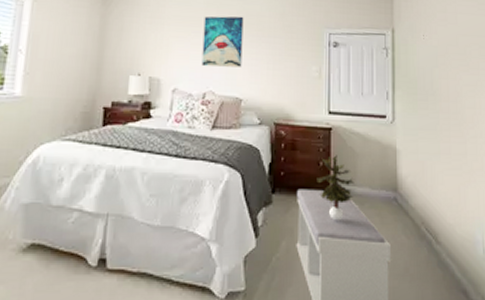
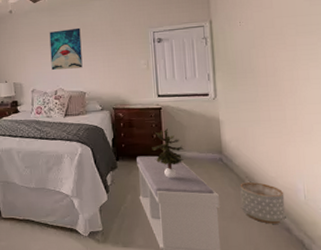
planter: none [414,230,463,285] -> present [240,182,286,224]

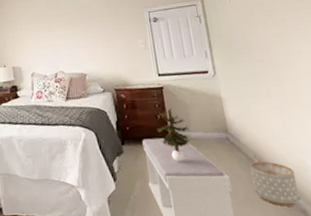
wall art: present [49,27,83,70] -> none [47,9,82,52]

